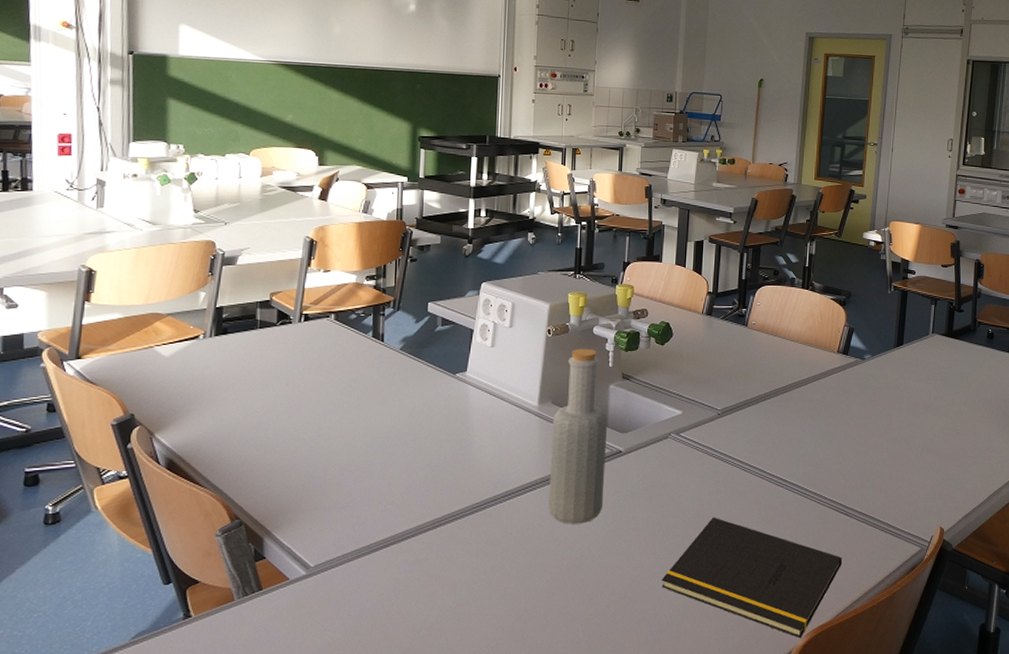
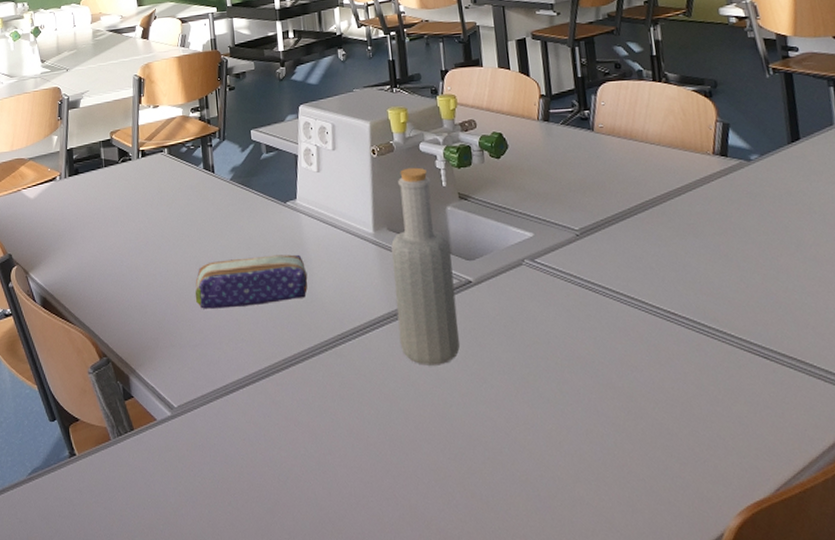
pencil case: none [347,423,468,473] -> present [195,254,308,309]
notepad: present [661,517,843,639] -> none [540,358,771,518]

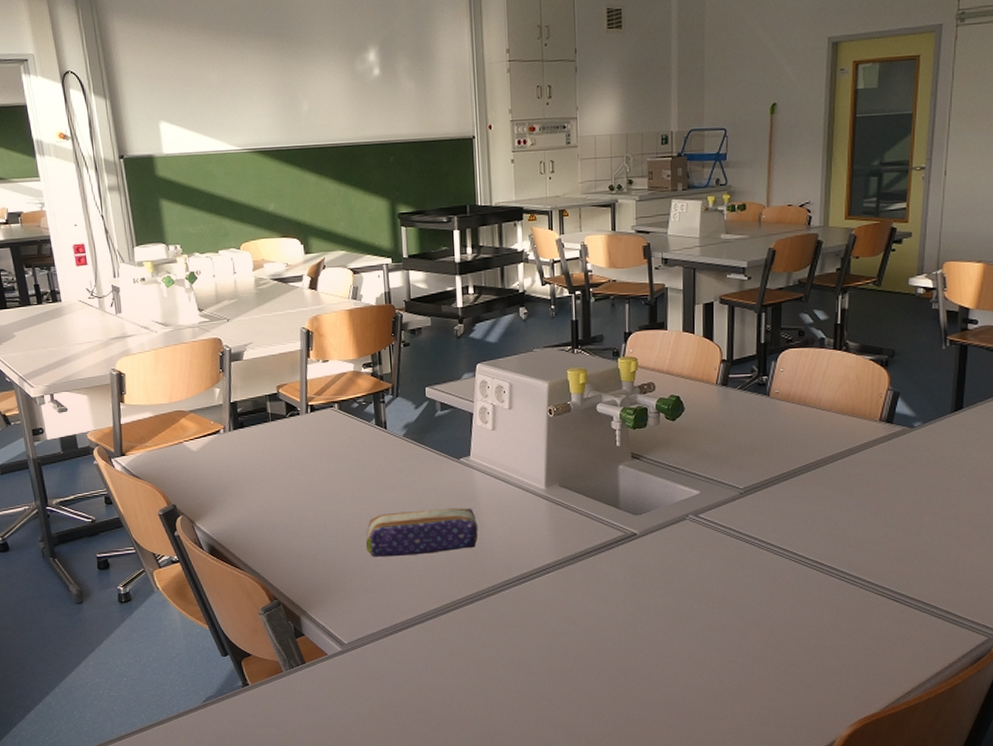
bottle: present [391,167,460,366] -> none [561,427,621,607]

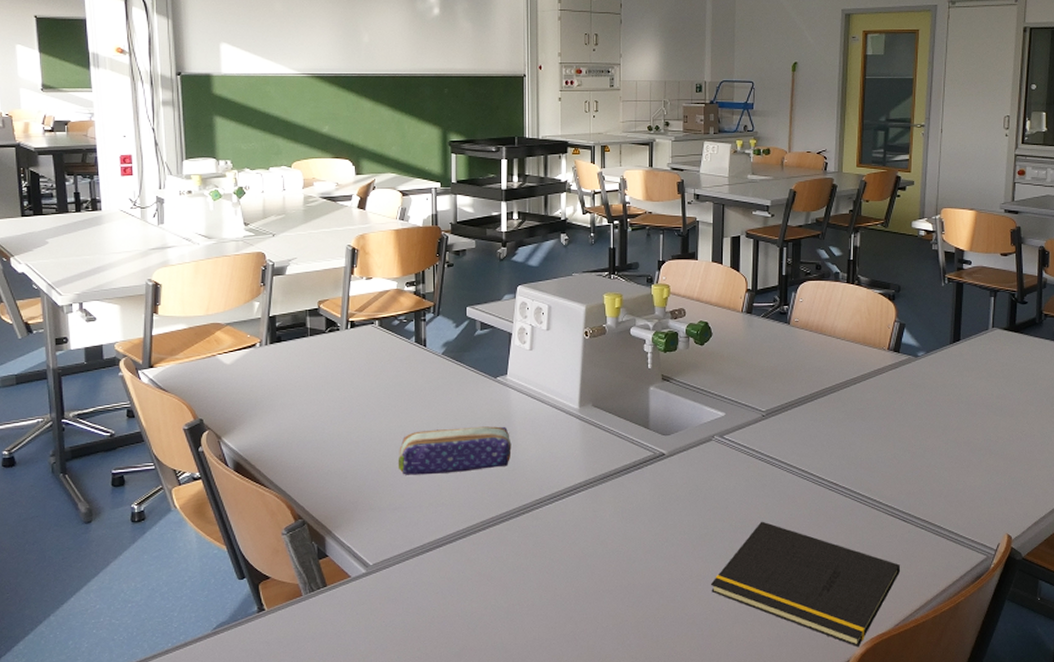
notepad: none [687,601,892,729] -> present [710,521,901,648]

